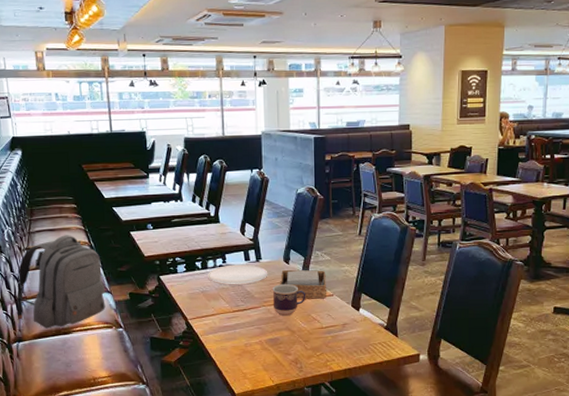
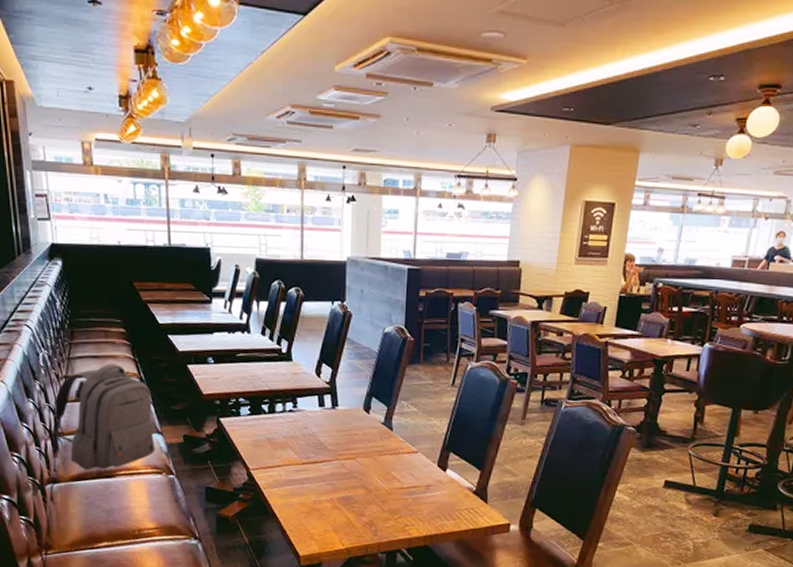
plate: present [208,264,268,285] -> none [275,410,345,435]
cup: present [272,284,306,317] -> none [348,436,387,473]
napkin holder: present [279,269,326,299] -> none [357,419,411,456]

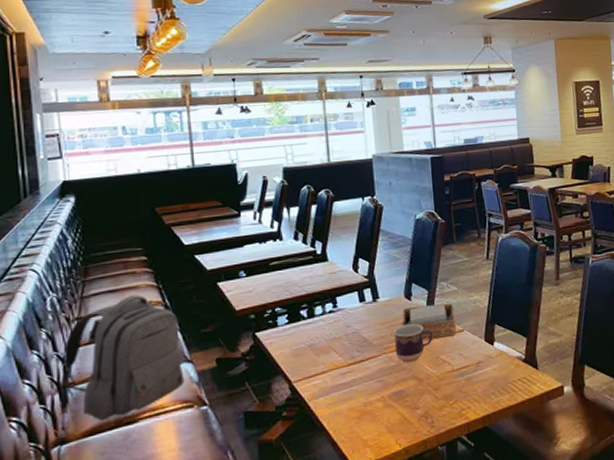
cup: none [348,436,387,473] -> present [393,323,433,363]
napkin holder: none [357,419,411,456] -> present [401,303,456,339]

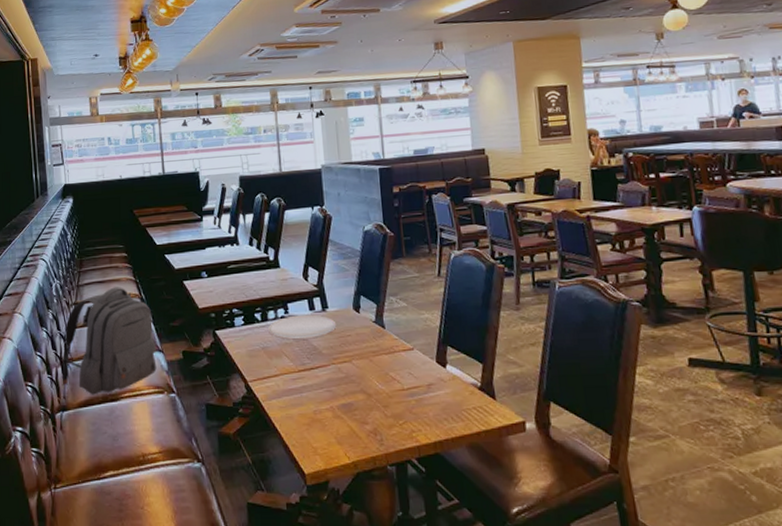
plate: none [315,306,388,335] -> present [268,314,337,340]
cup: present [393,323,433,363] -> none [342,337,382,377]
napkin holder: present [401,303,456,339] -> none [349,319,406,355]

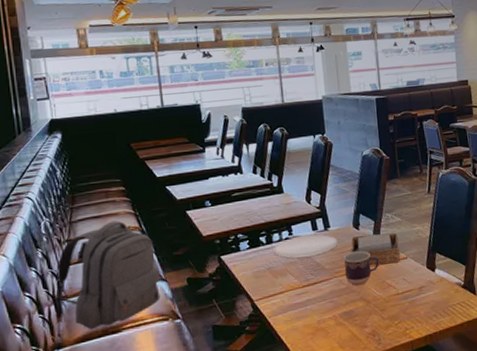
cup: none [342,337,382,377] -> present [343,251,379,286]
napkin holder: none [349,319,406,355] -> present [350,232,400,265]

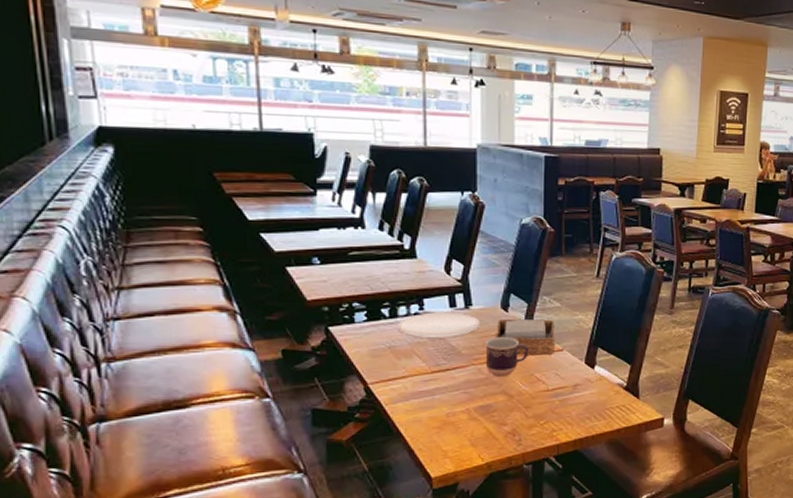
backpack: present [55,220,160,330] -> none [98,269,246,402]

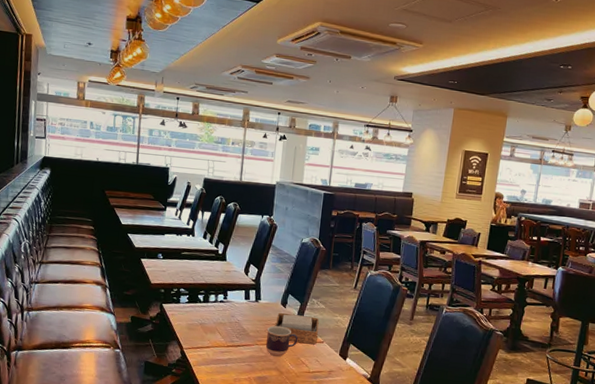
plate: present [398,312,480,339] -> none [208,301,265,323]

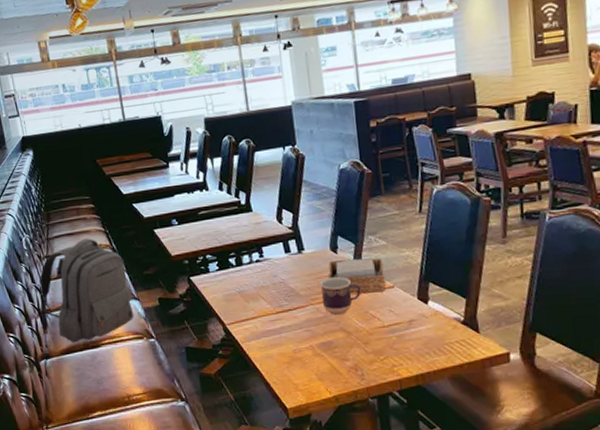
backpack: none [20,253,110,341] -> present [40,238,134,343]

